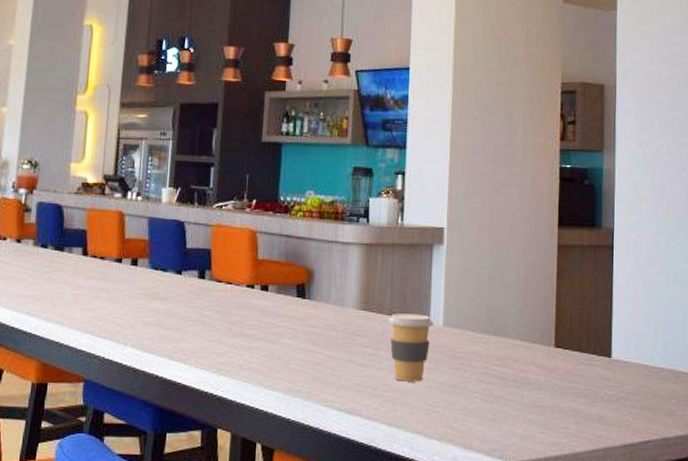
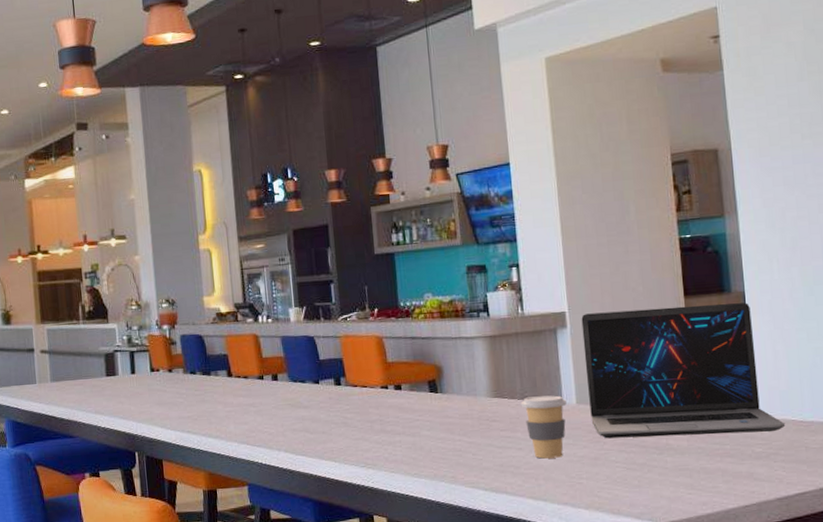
laptop: none [455,232,638,375] -> present [581,303,786,439]

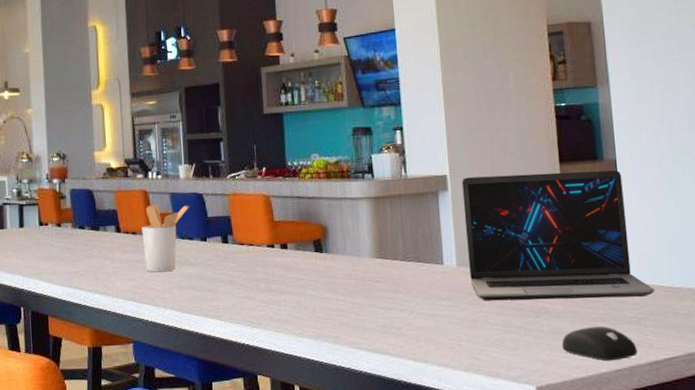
utensil holder: none [253,348,301,416] -> present [142,204,189,273]
coffee cup: present [520,395,567,459] -> none [403,257,447,320]
computer mouse: none [686,462,767,497] -> present [561,326,638,361]

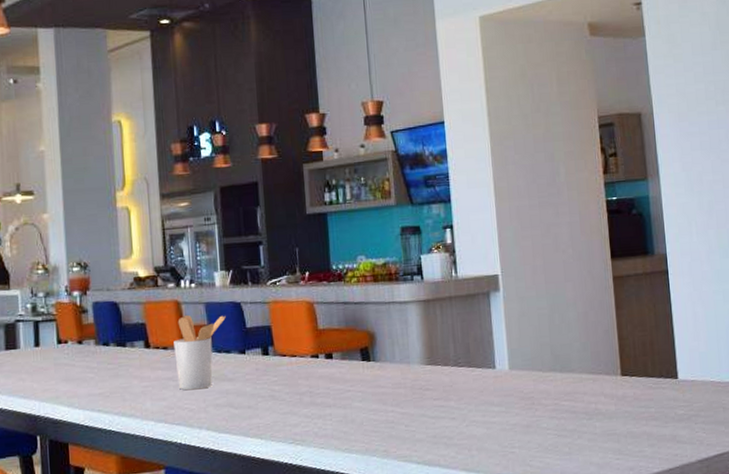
laptop: present [462,170,655,301] -> none [513,265,705,405]
computer mouse: present [561,326,638,361] -> none [614,425,689,461]

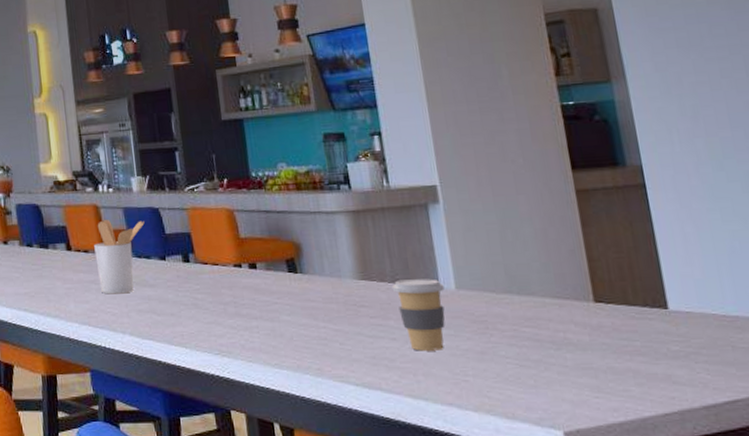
coffee cup: none [454,361,499,428] -> present [391,279,445,351]

